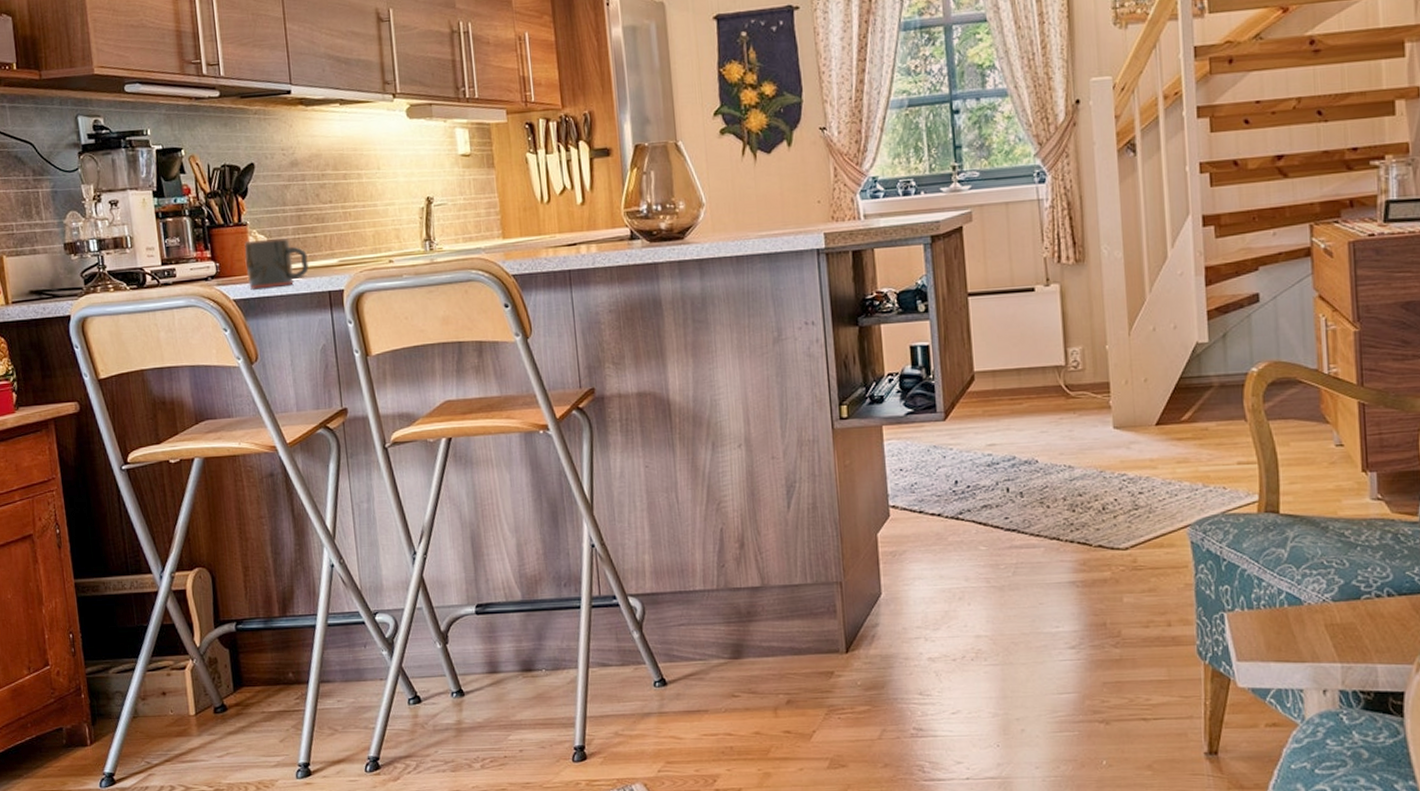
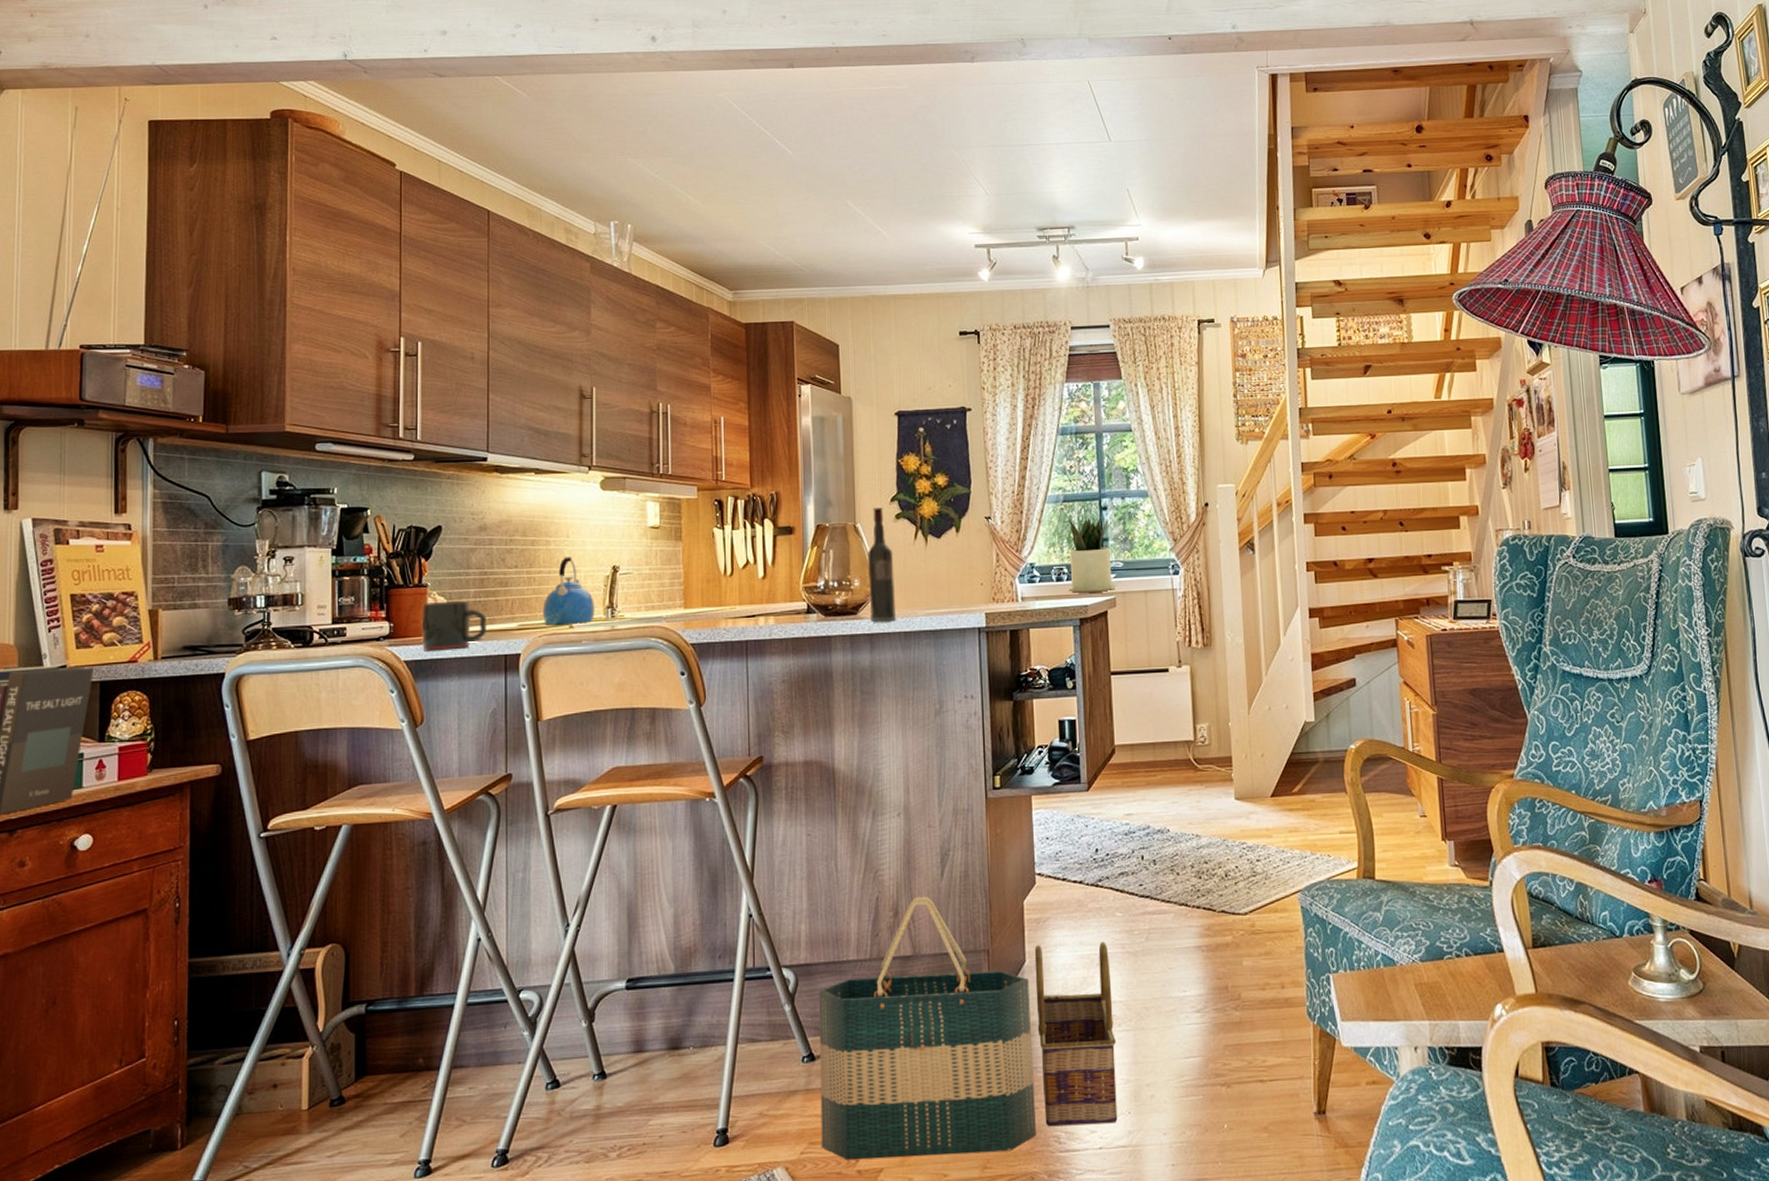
kettle: none [360,189,413,260] -> present [542,556,594,625]
tote bag: none [667,528,898,779] -> present [819,896,1036,1159]
wine bottle: none [692,123,727,247] -> present [867,507,897,622]
basket: none [890,576,986,756] -> present [1034,942,1118,1127]
planter: none [915,122,972,208] -> present [1067,518,1117,593]

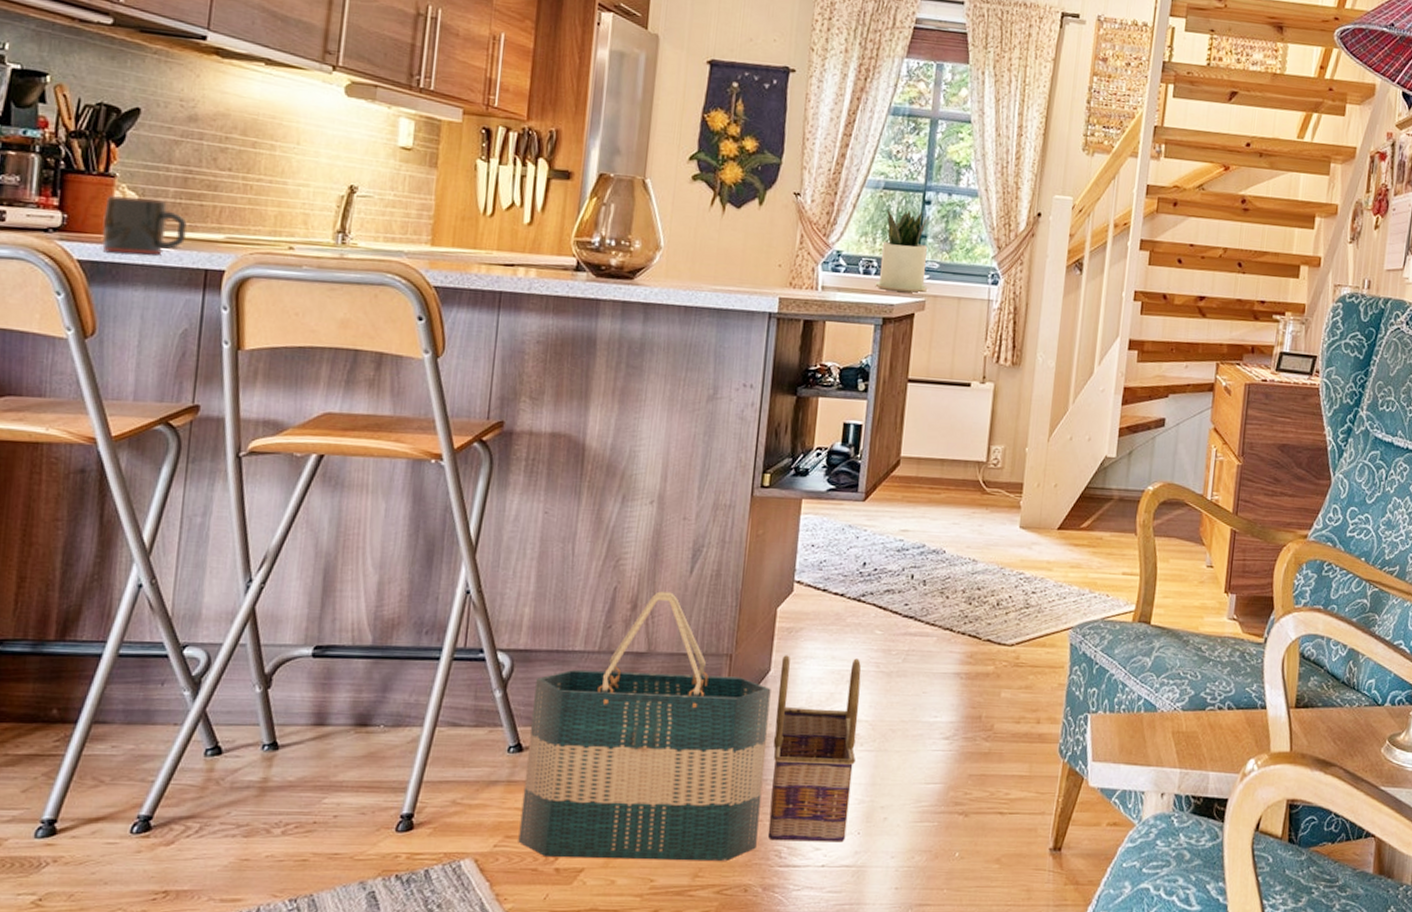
kettle: present [542,556,594,625] -> none [256,166,323,247]
wine bottle: present [867,507,897,622] -> none [648,164,685,292]

